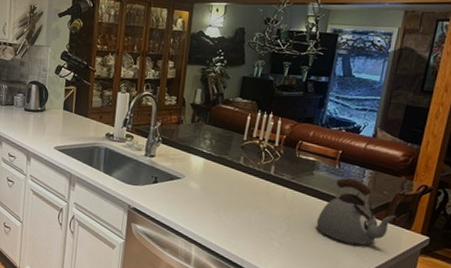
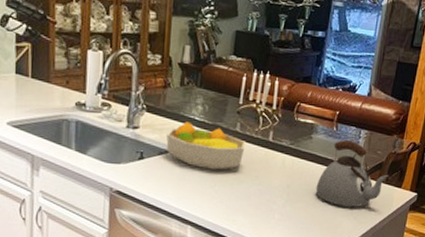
fruit bowl: none [177,153,249,198] -> present [166,121,246,170]

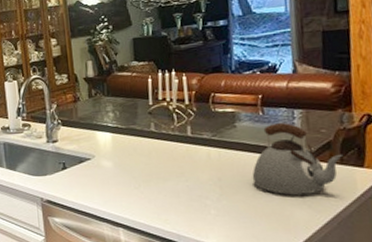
fruit bowl: present [166,121,246,170] -> none [84,129,164,172]

